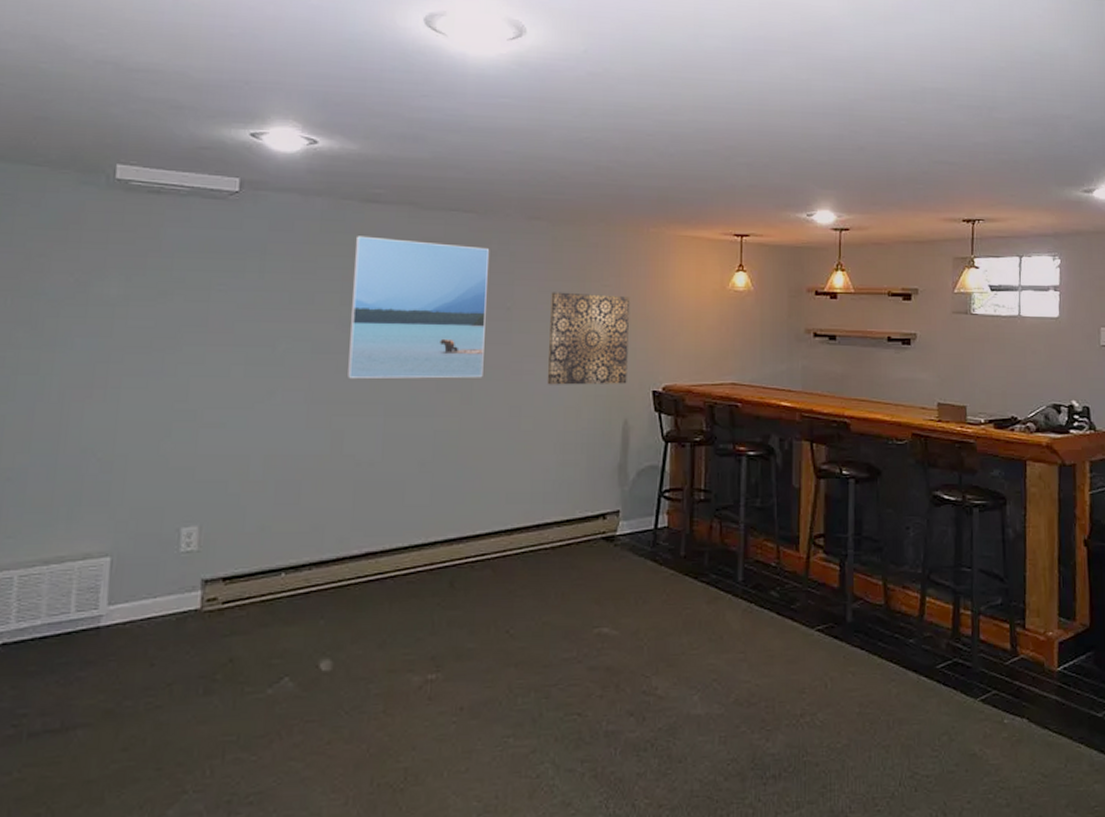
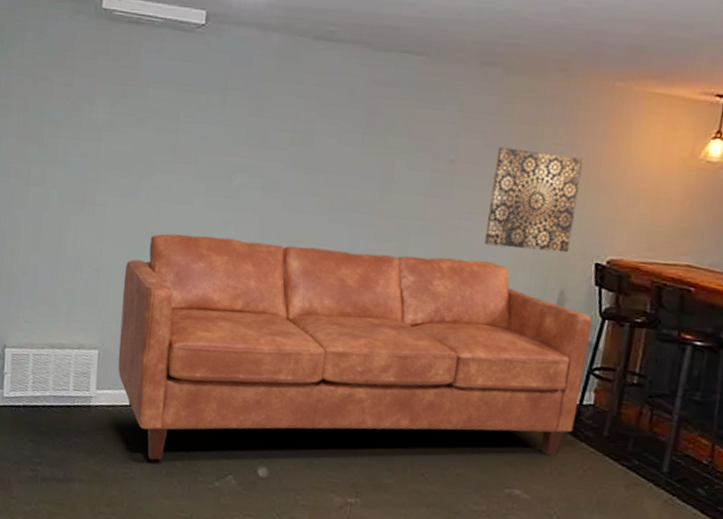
sofa: none [137,401,657,680] -> present [118,233,593,460]
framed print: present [346,236,490,379] -> none [292,75,439,230]

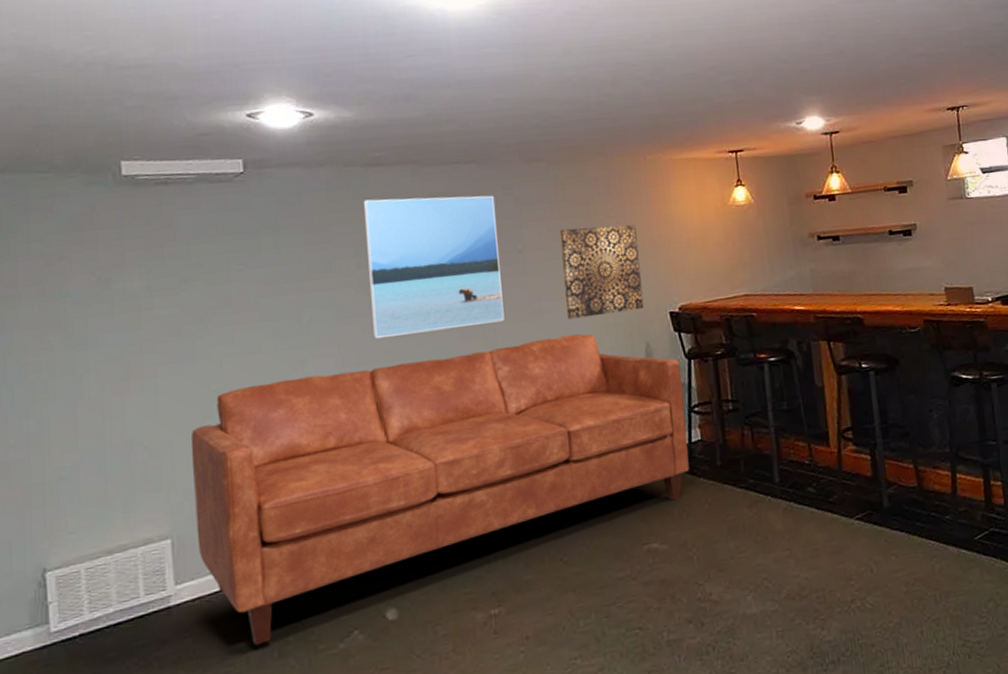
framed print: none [292,75,439,230] -> present [362,195,504,338]

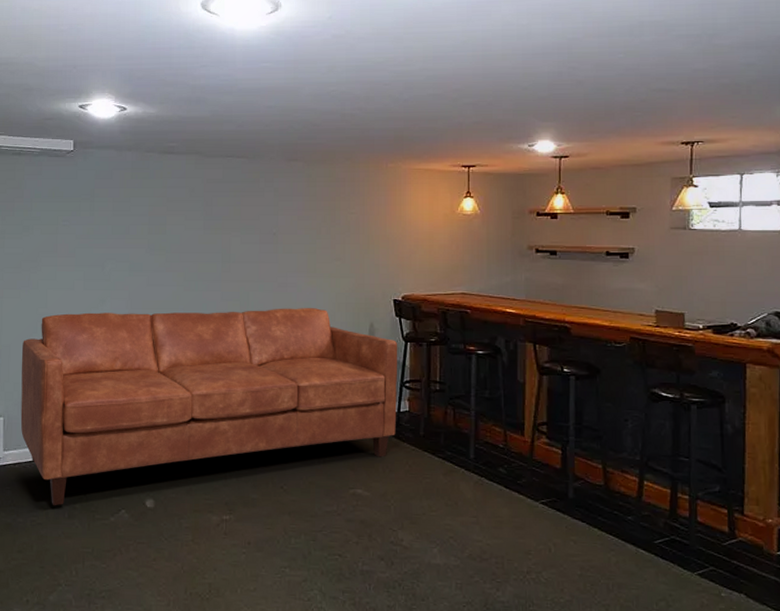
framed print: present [362,195,504,338] -> none [155,180,259,290]
wall art: present [559,224,644,320] -> none [306,219,373,295]

